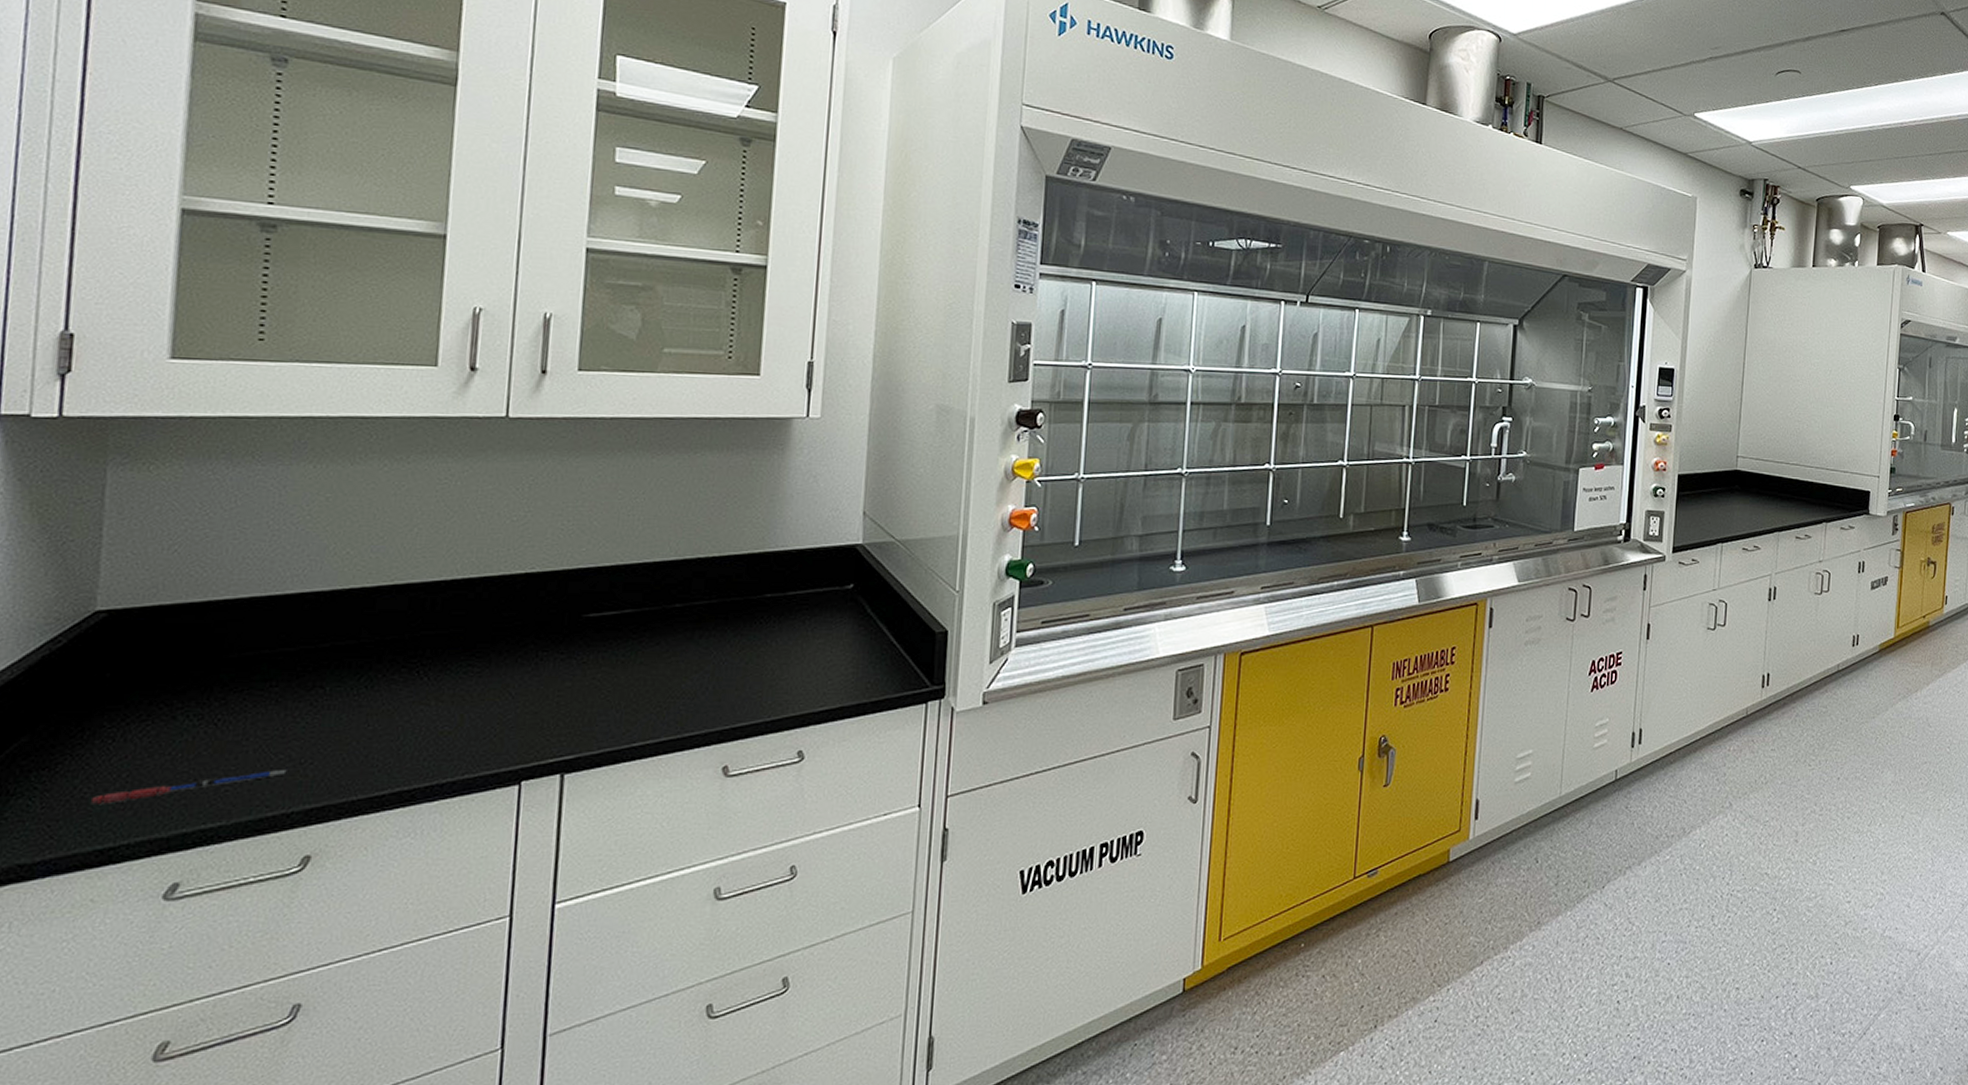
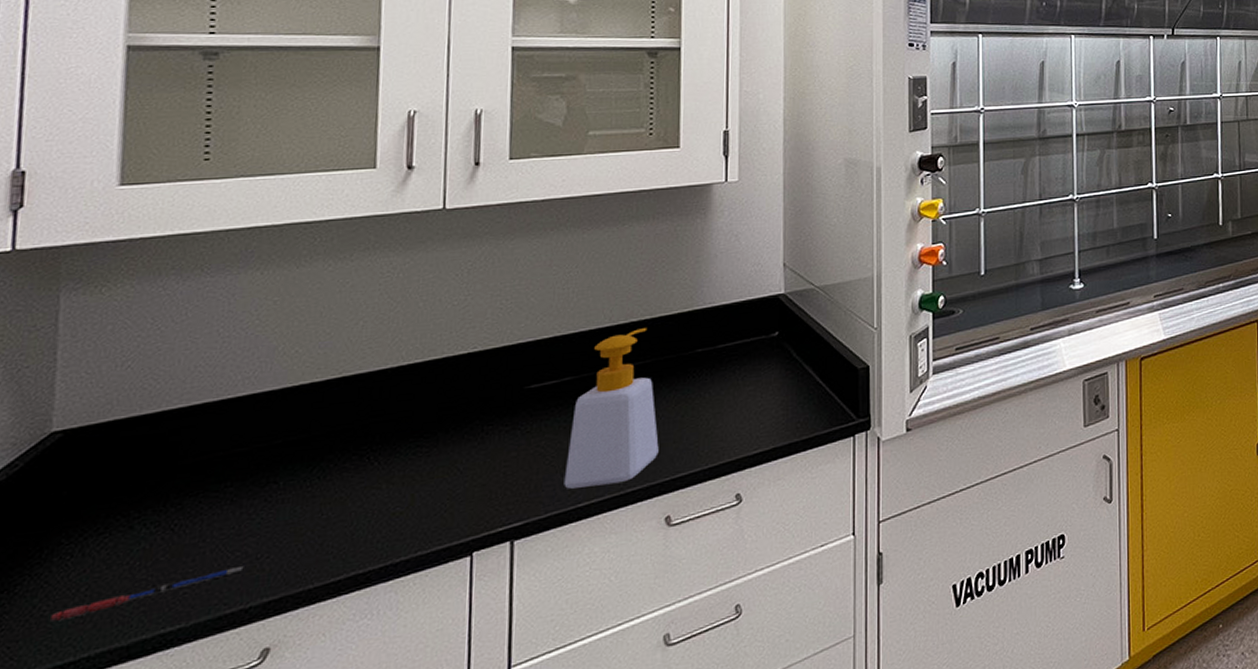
soap bottle: none [619,566,720,726] -> present [564,328,659,489]

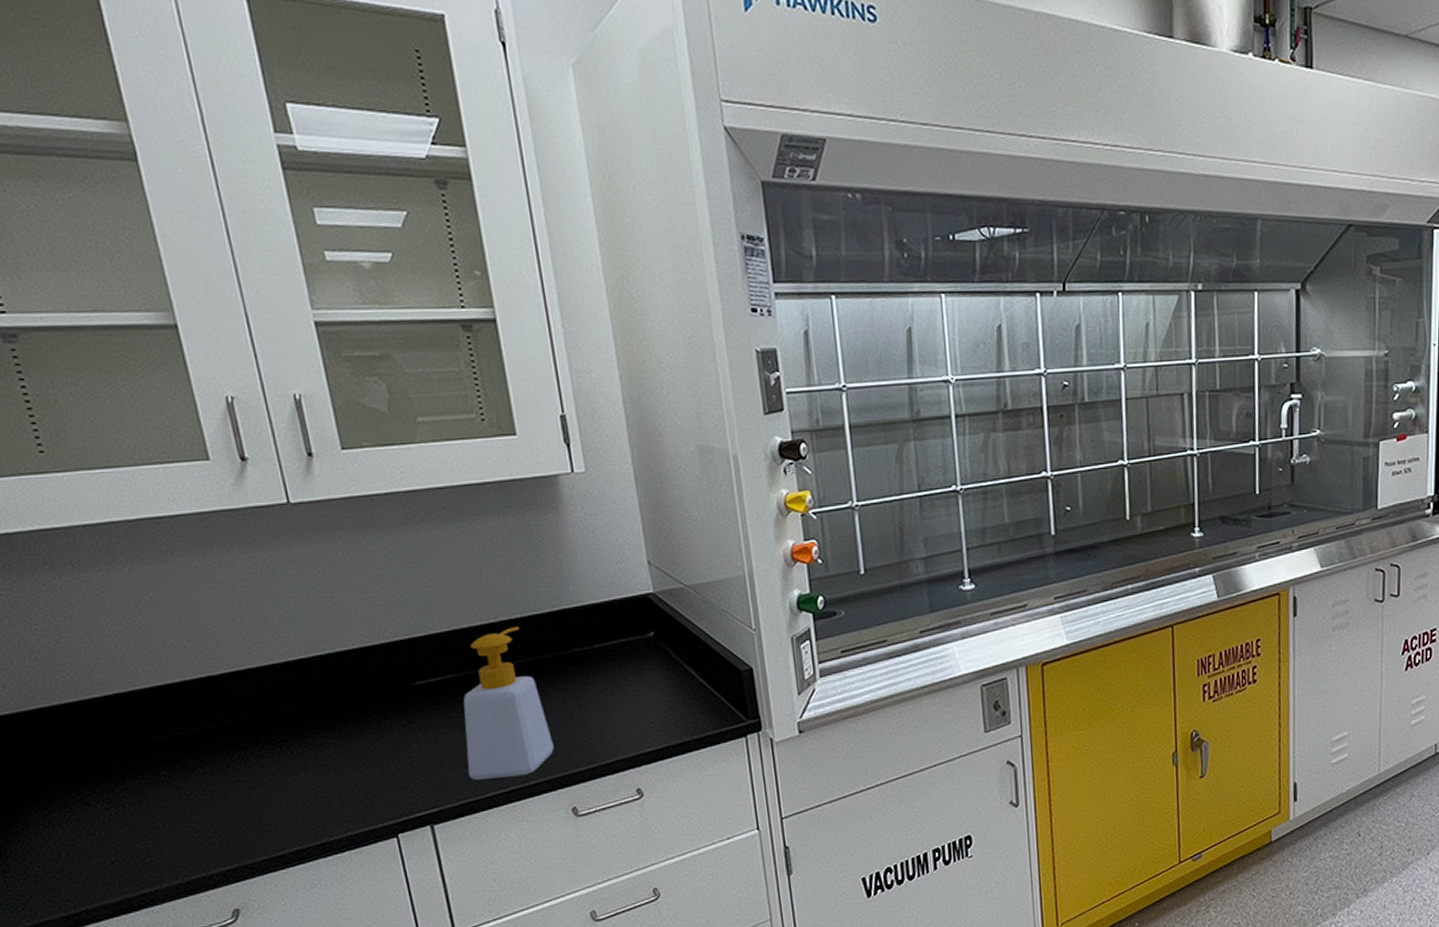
pen: present [51,567,244,621] -> none [44,840,196,880]

